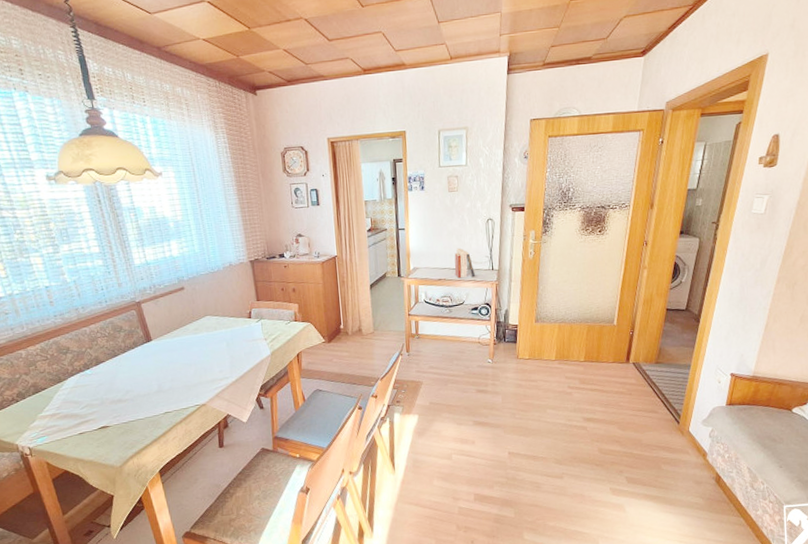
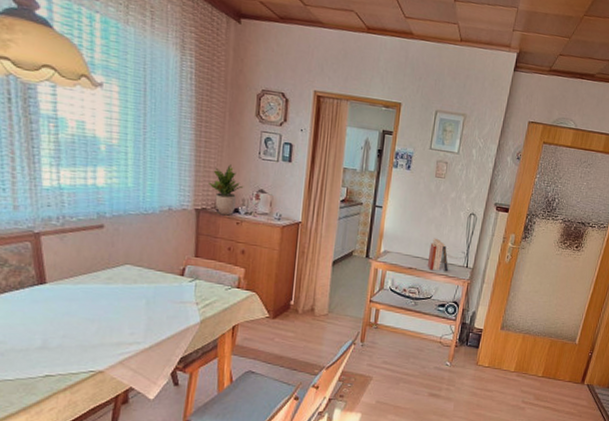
potted plant: none [256,218,285,262] -> present [209,164,244,216]

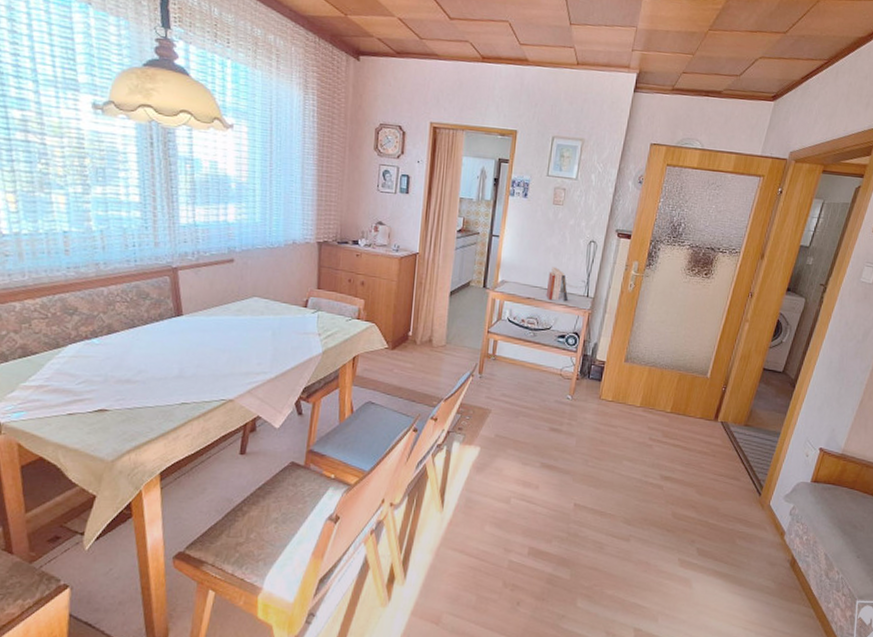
potted plant: present [209,164,244,216] -> none [330,198,364,248]

